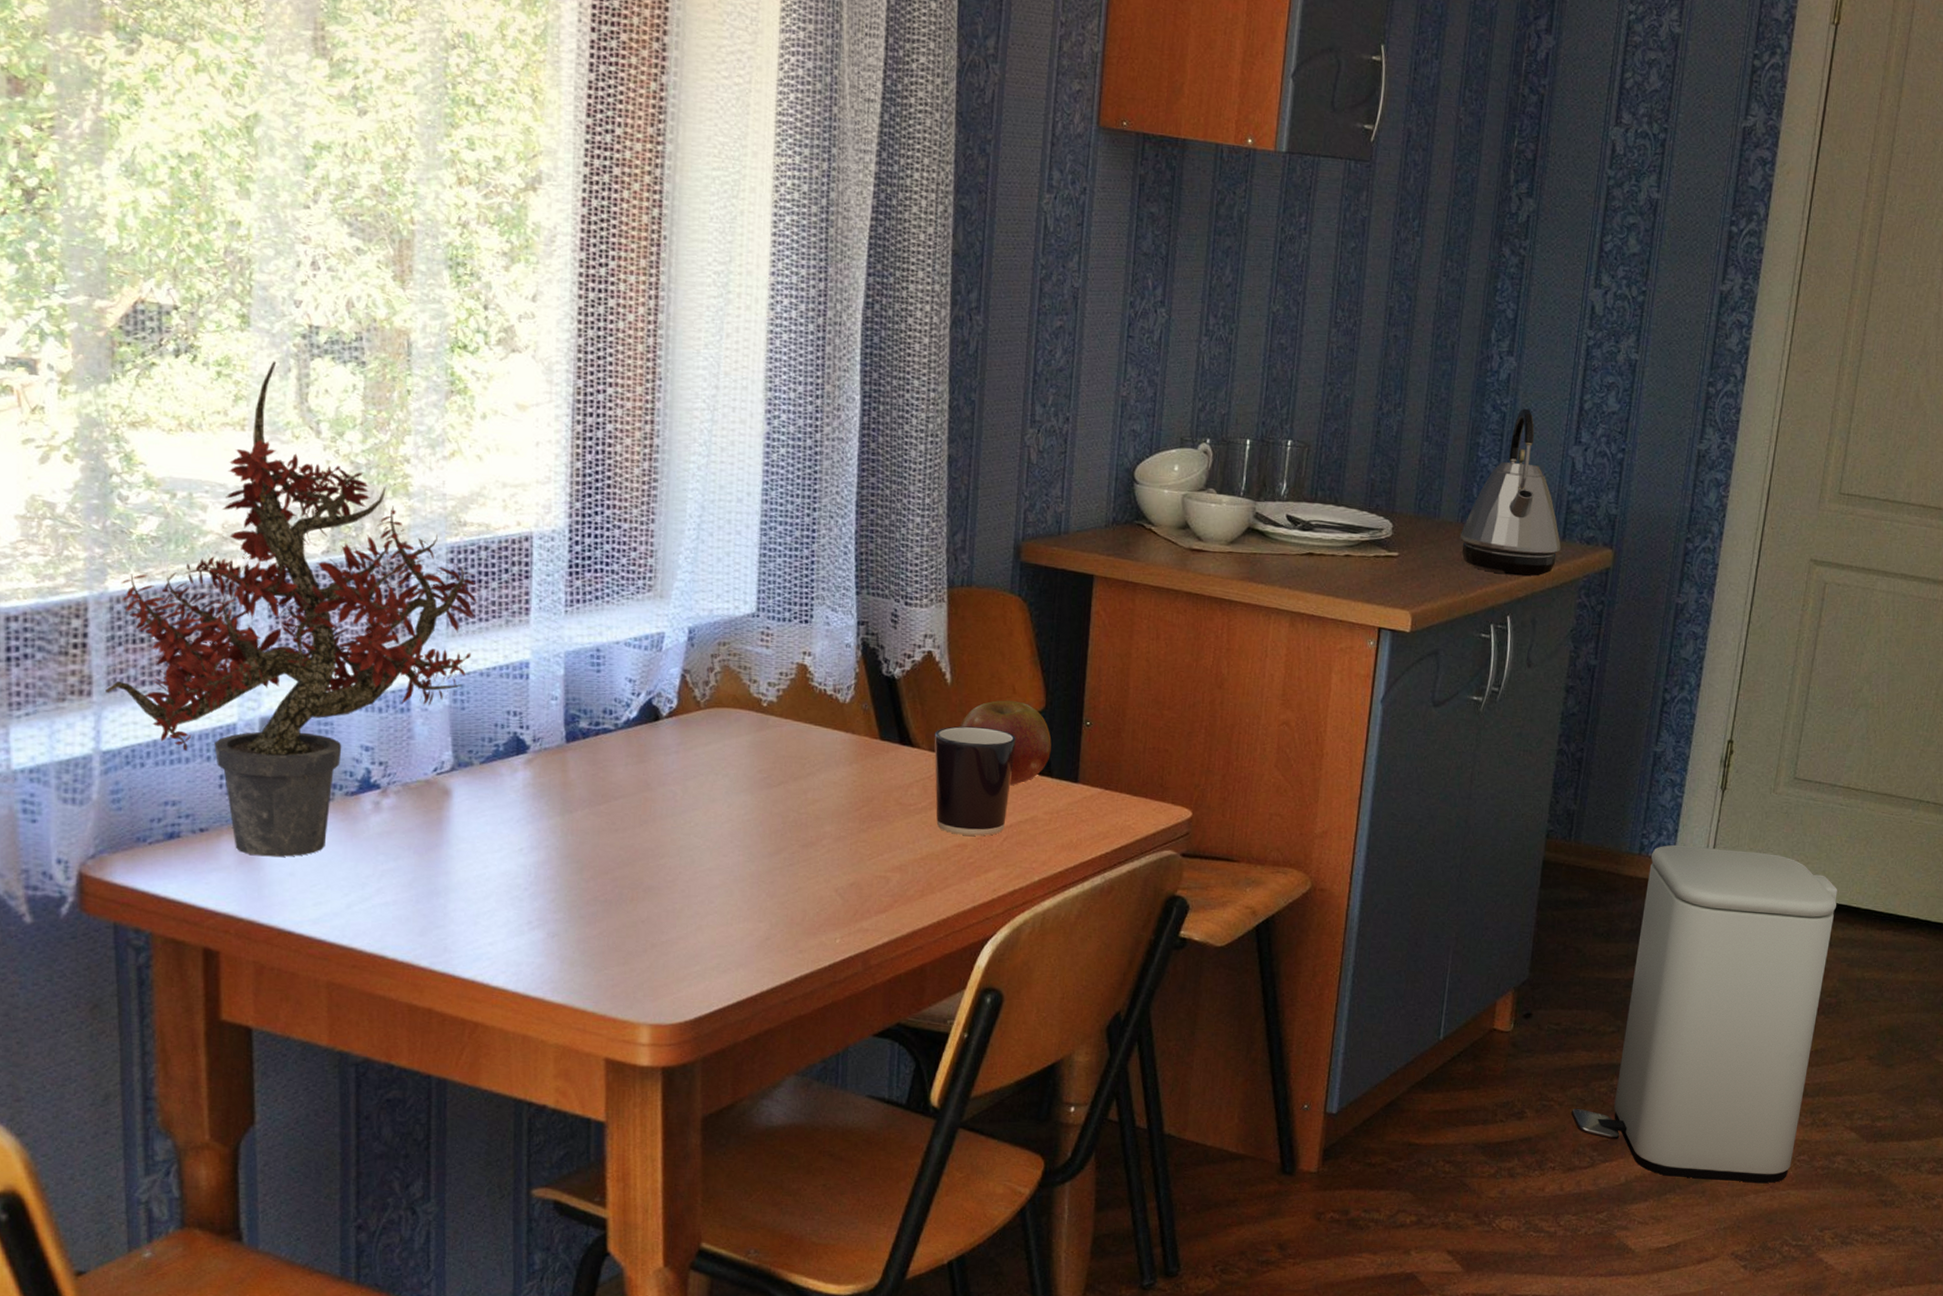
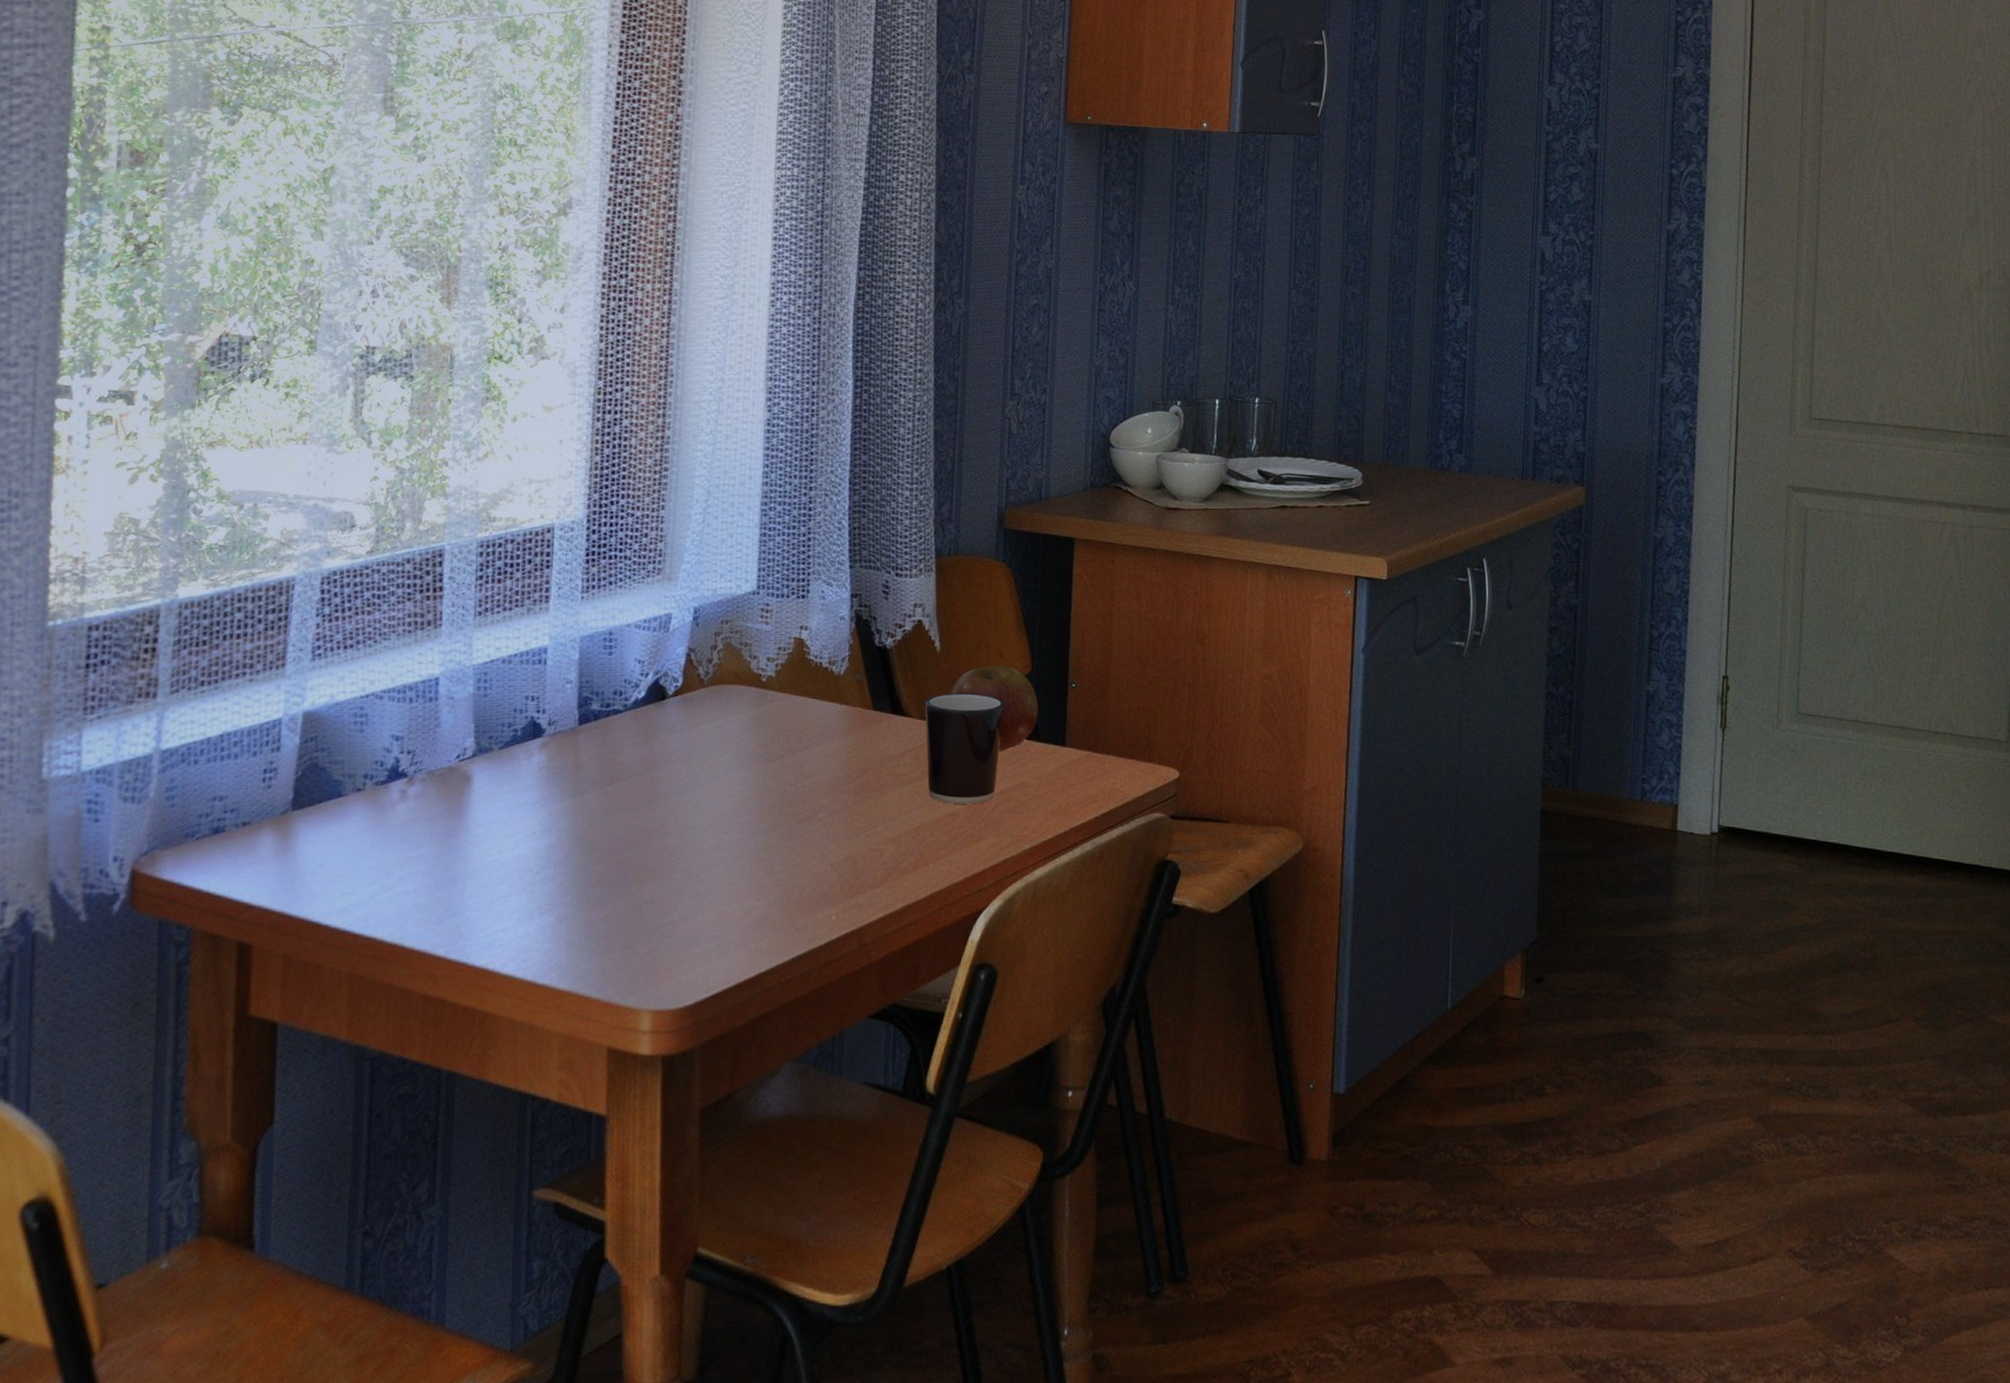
potted plant: present [106,361,477,857] -> none [169,380,502,849]
kettle: present [1460,408,1561,577] -> none [1430,354,1531,518]
pedal bin: present [1570,844,1838,1183] -> none [1594,789,1859,1166]

